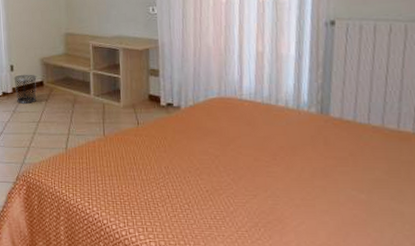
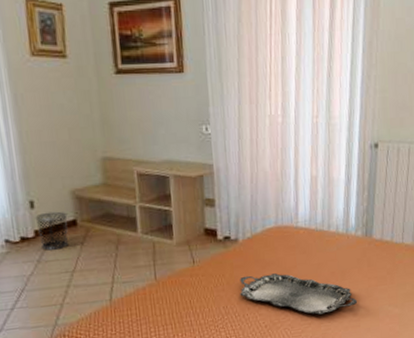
serving tray: none [181,141,312,188] -> present [240,273,358,315]

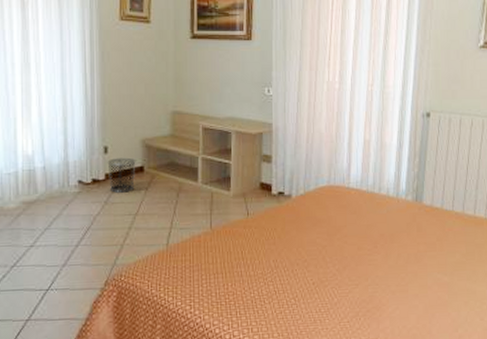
serving tray: present [240,273,358,315] -> none [290,231,406,276]

